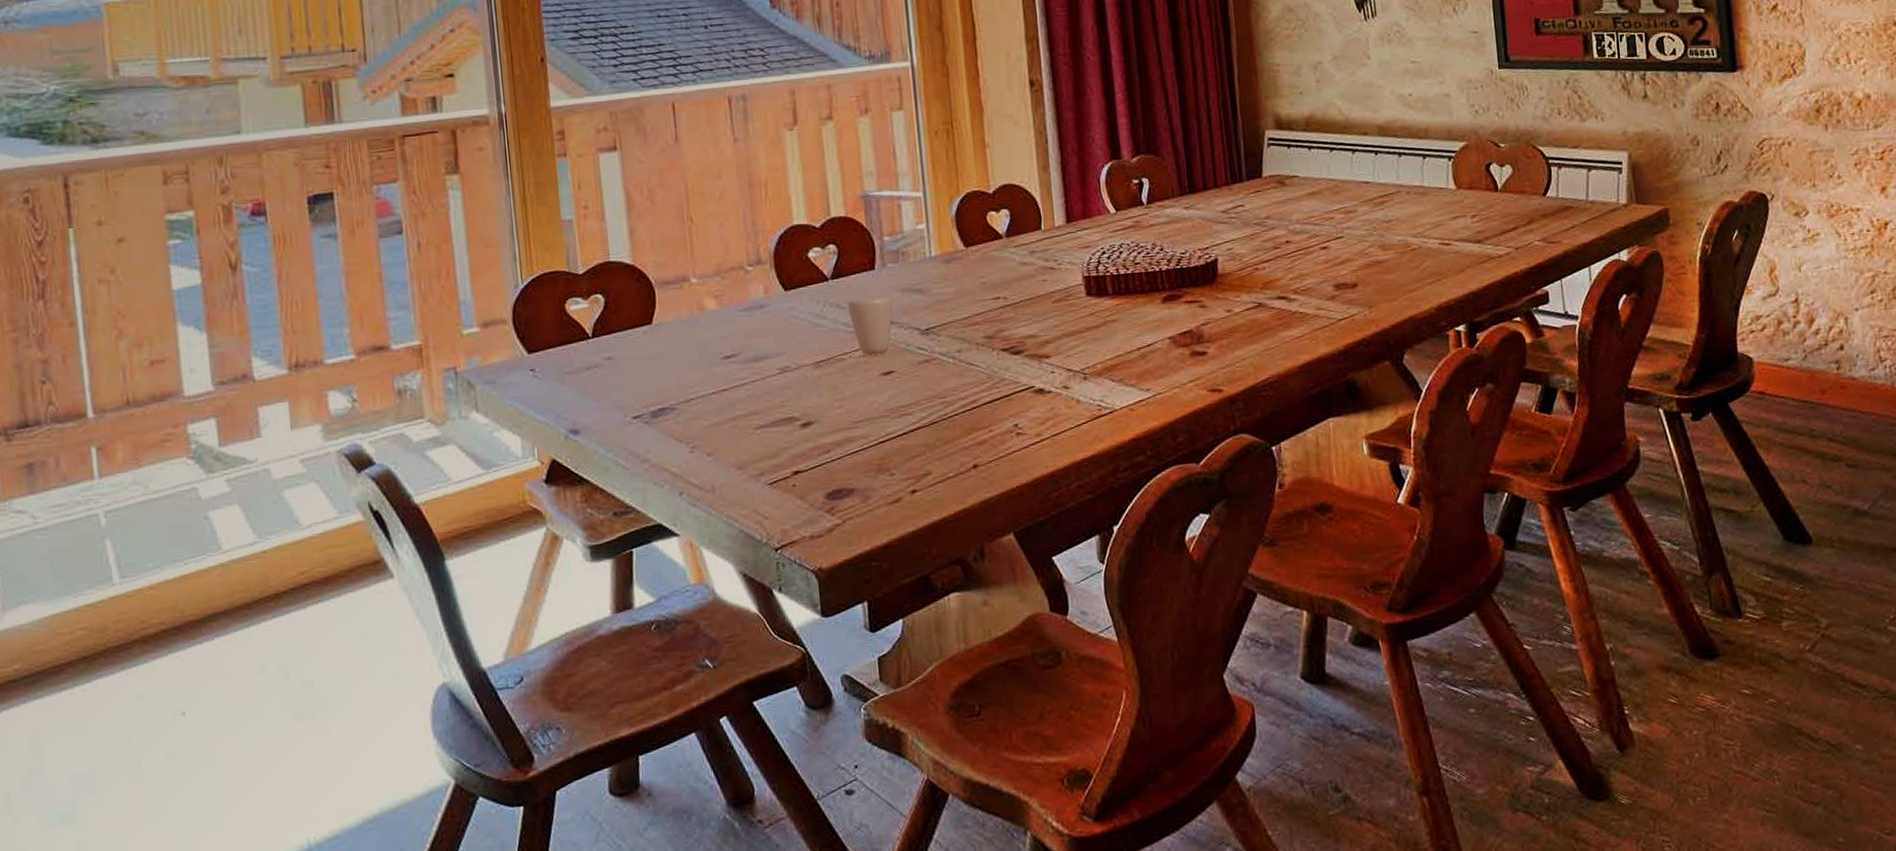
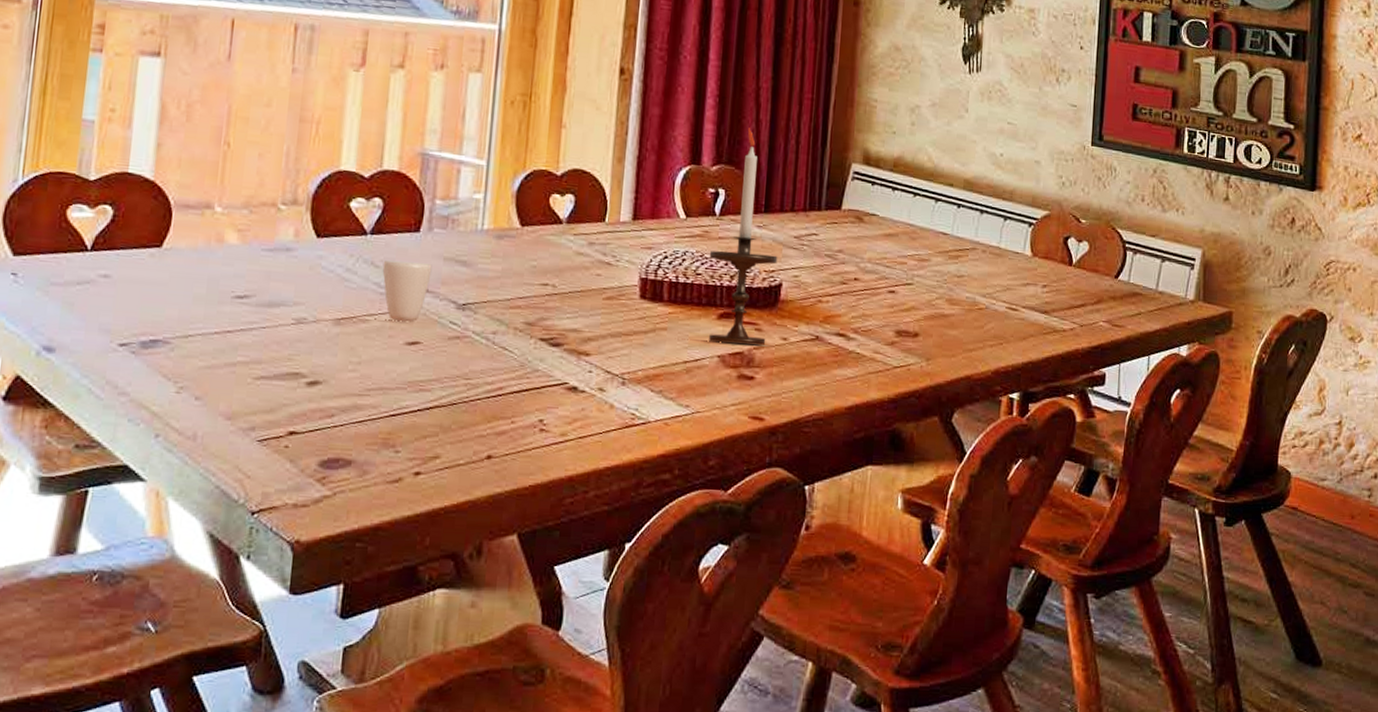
candlestick: none [1143,115,1212,326] -> present [709,128,778,346]

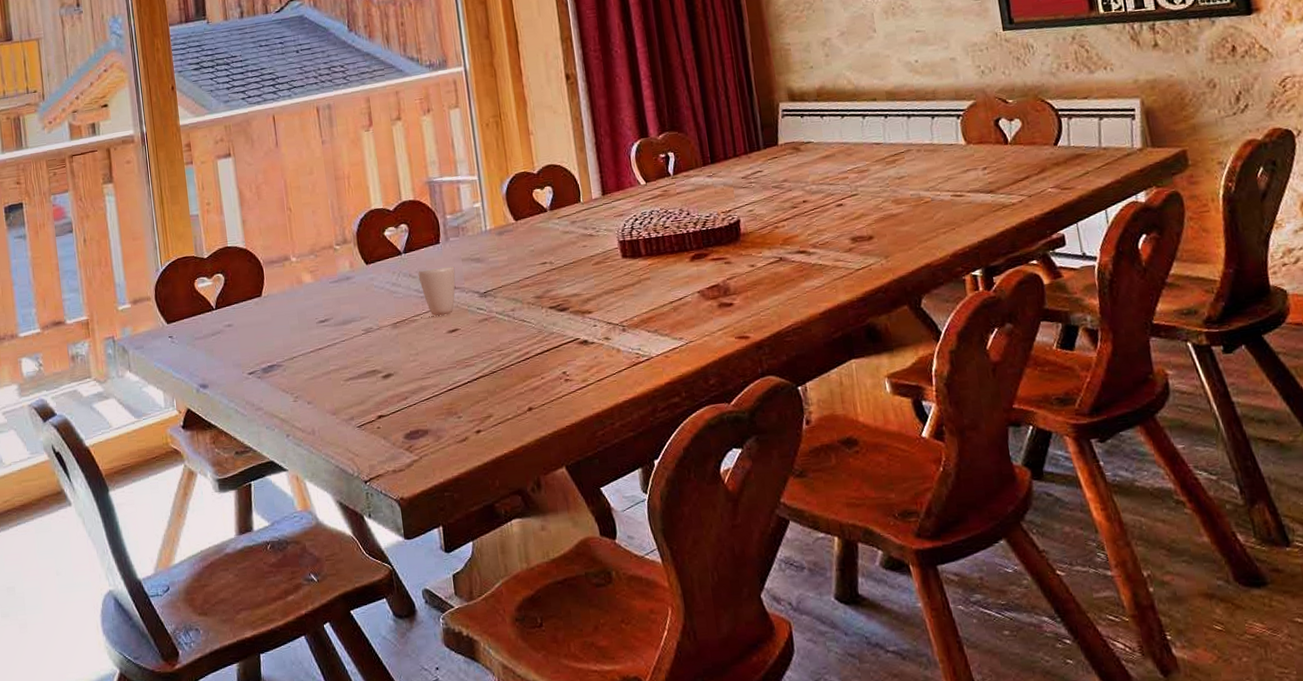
candlestick: present [709,128,778,346] -> none [671,96,737,282]

